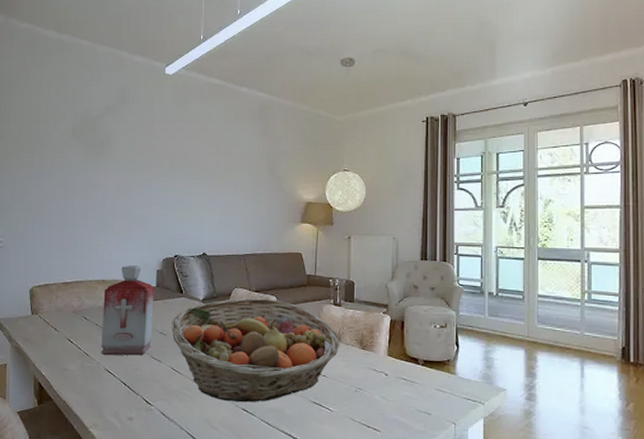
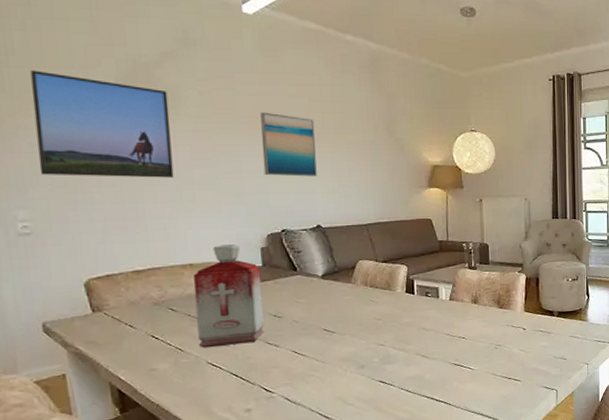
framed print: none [15,123,105,207] -> present [30,70,174,178]
wall art: none [166,153,210,209] -> present [260,112,317,177]
fruit basket: present [171,298,340,403] -> none [287,268,478,376]

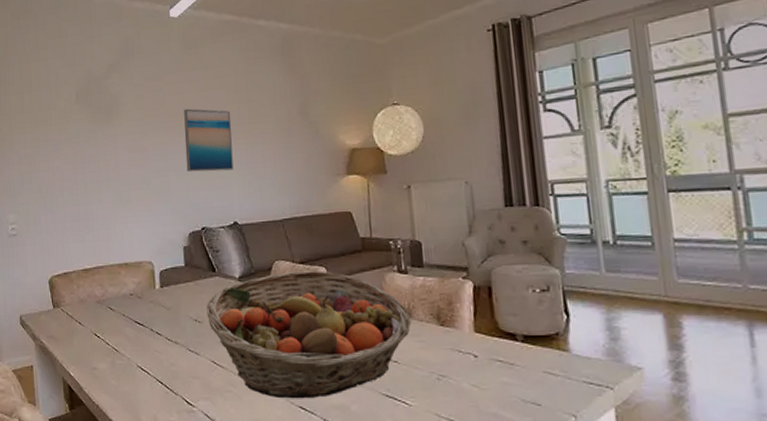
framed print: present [30,70,174,178] -> none [22,94,115,183]
bottle: present [193,244,265,348] -> none [127,243,186,351]
fruit basket: none [287,268,478,376] -> present [206,271,412,399]

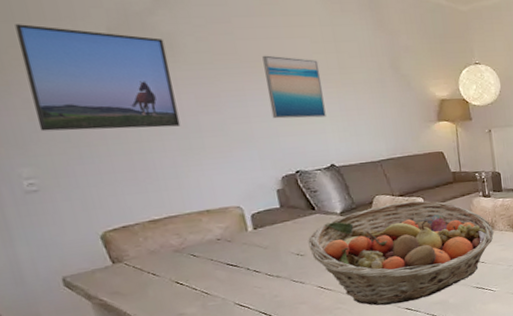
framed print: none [22,94,115,183] -> present [15,24,181,132]

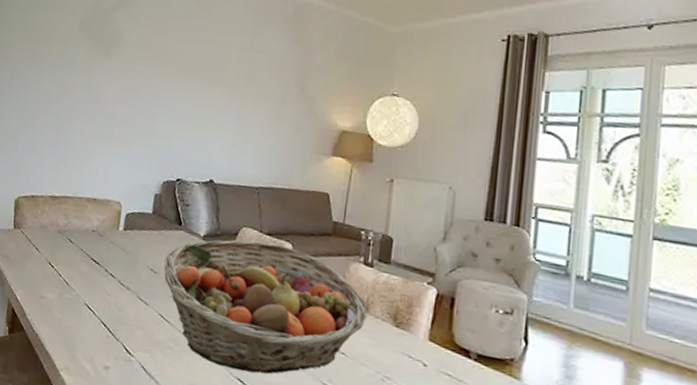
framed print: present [15,24,181,132] -> none [12,12,114,113]
wall art: present [262,55,326,119] -> none [174,57,229,128]

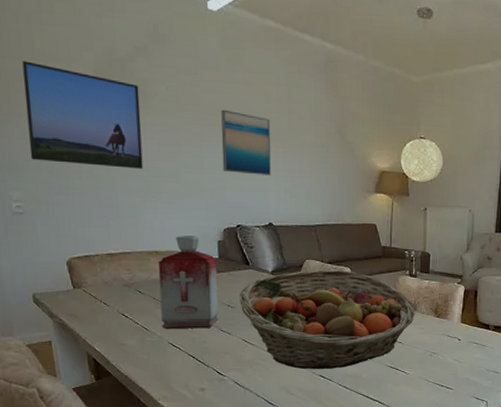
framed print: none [12,12,114,113] -> present [22,61,143,169]
bottle: none [82,184,150,294] -> present [158,235,219,330]
wall art: none [174,57,229,128] -> present [221,109,272,176]

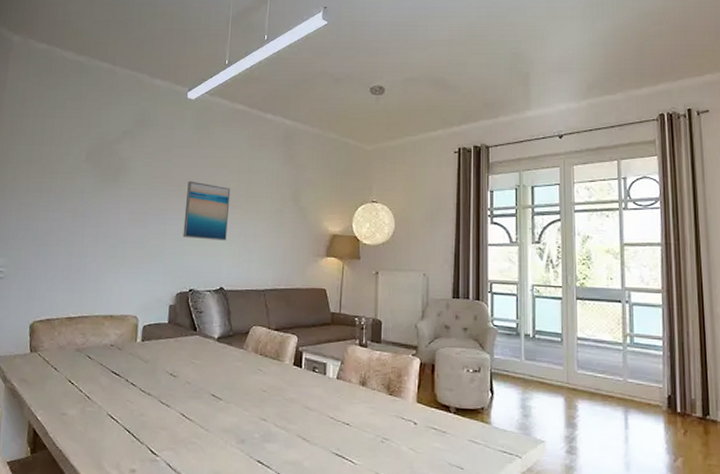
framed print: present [22,61,143,169] -> none [21,147,121,236]
bottle: present [158,235,219,330] -> none [104,299,166,400]
fruit basket: present [239,270,416,370] -> none [182,337,366,454]

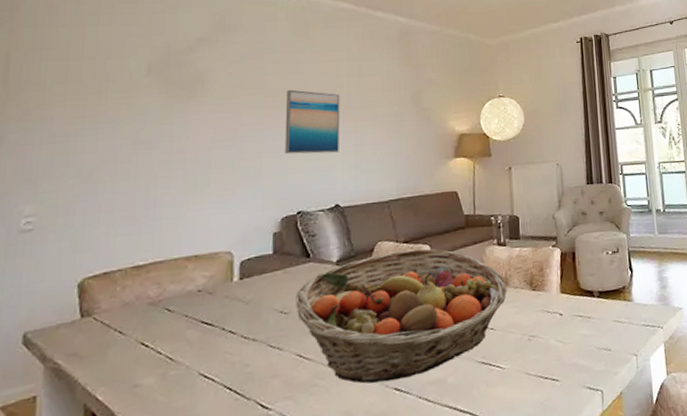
fruit basket: none [182,337,366,454] -> present [295,248,508,384]

